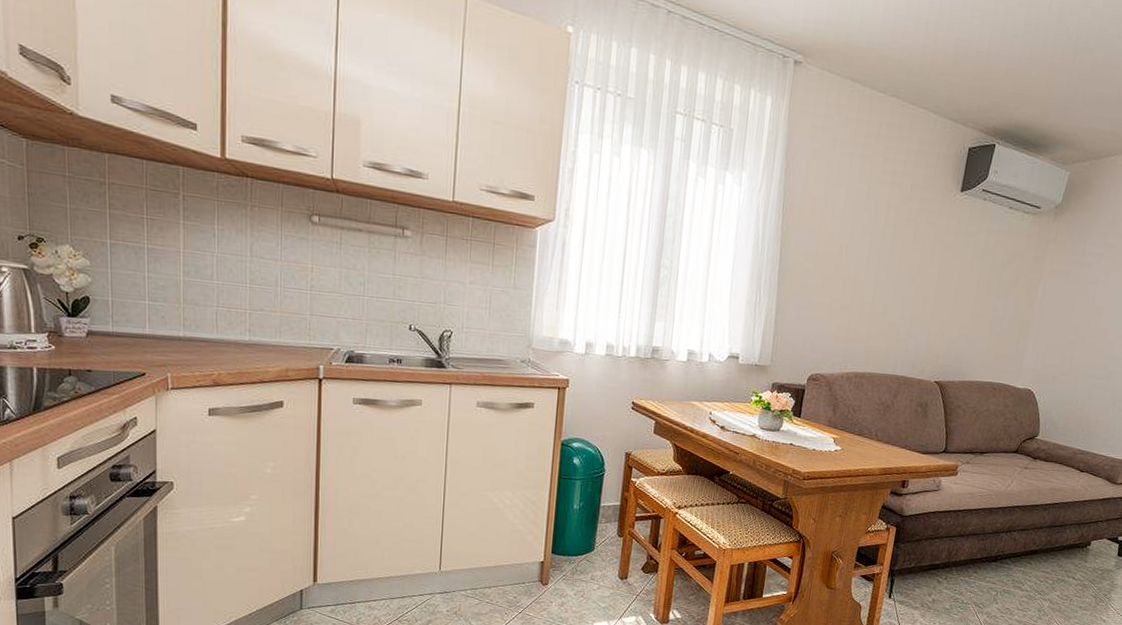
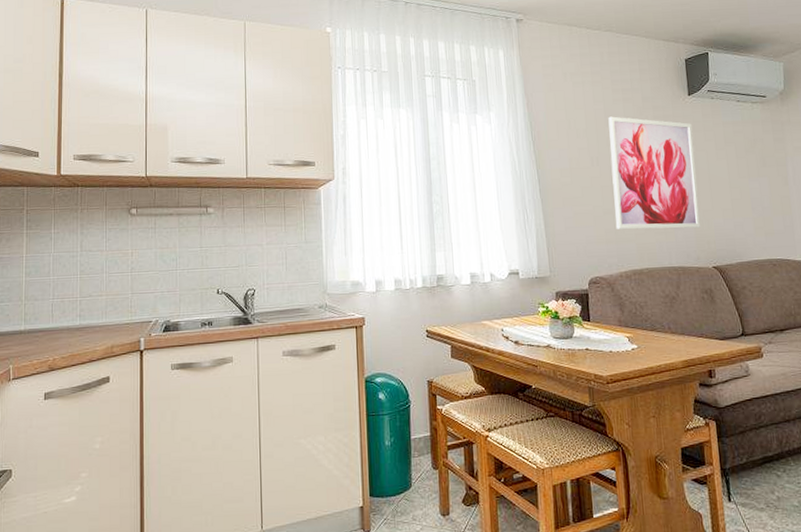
wall art: none [848,200,956,339] -> present [608,116,701,230]

